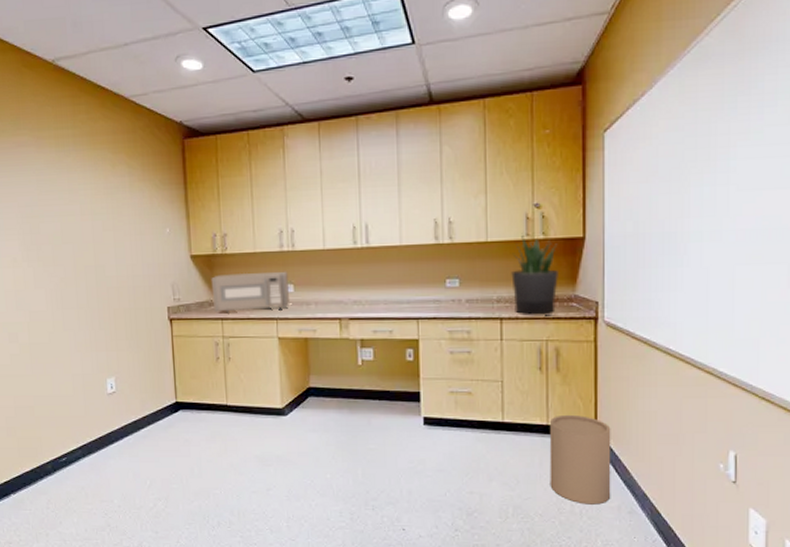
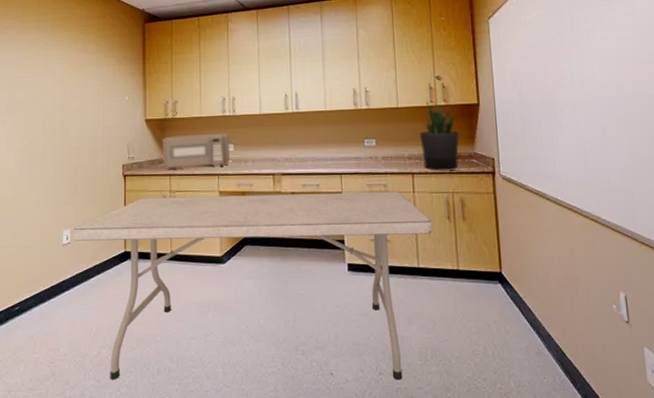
folding table: none [118,338,520,537] -> present [73,191,432,380]
trash can: present [549,414,611,505] -> none [459,259,519,346]

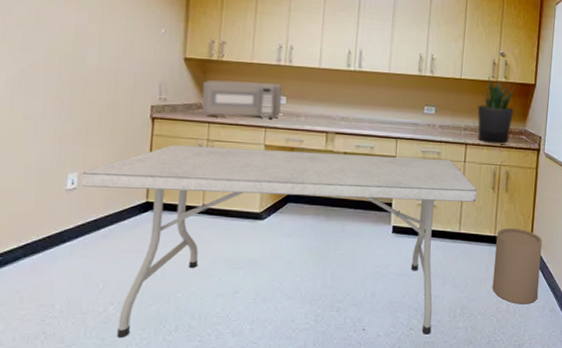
trash can: none [459,259,519,346] -> present [492,227,543,304]

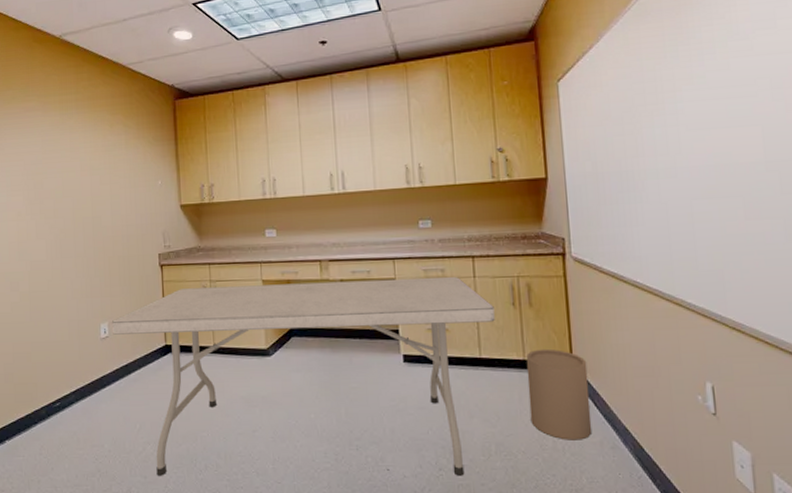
microwave: present [202,79,282,118] -> none [199,217,273,258]
planter: present [477,75,514,145] -> none [480,175,525,254]

